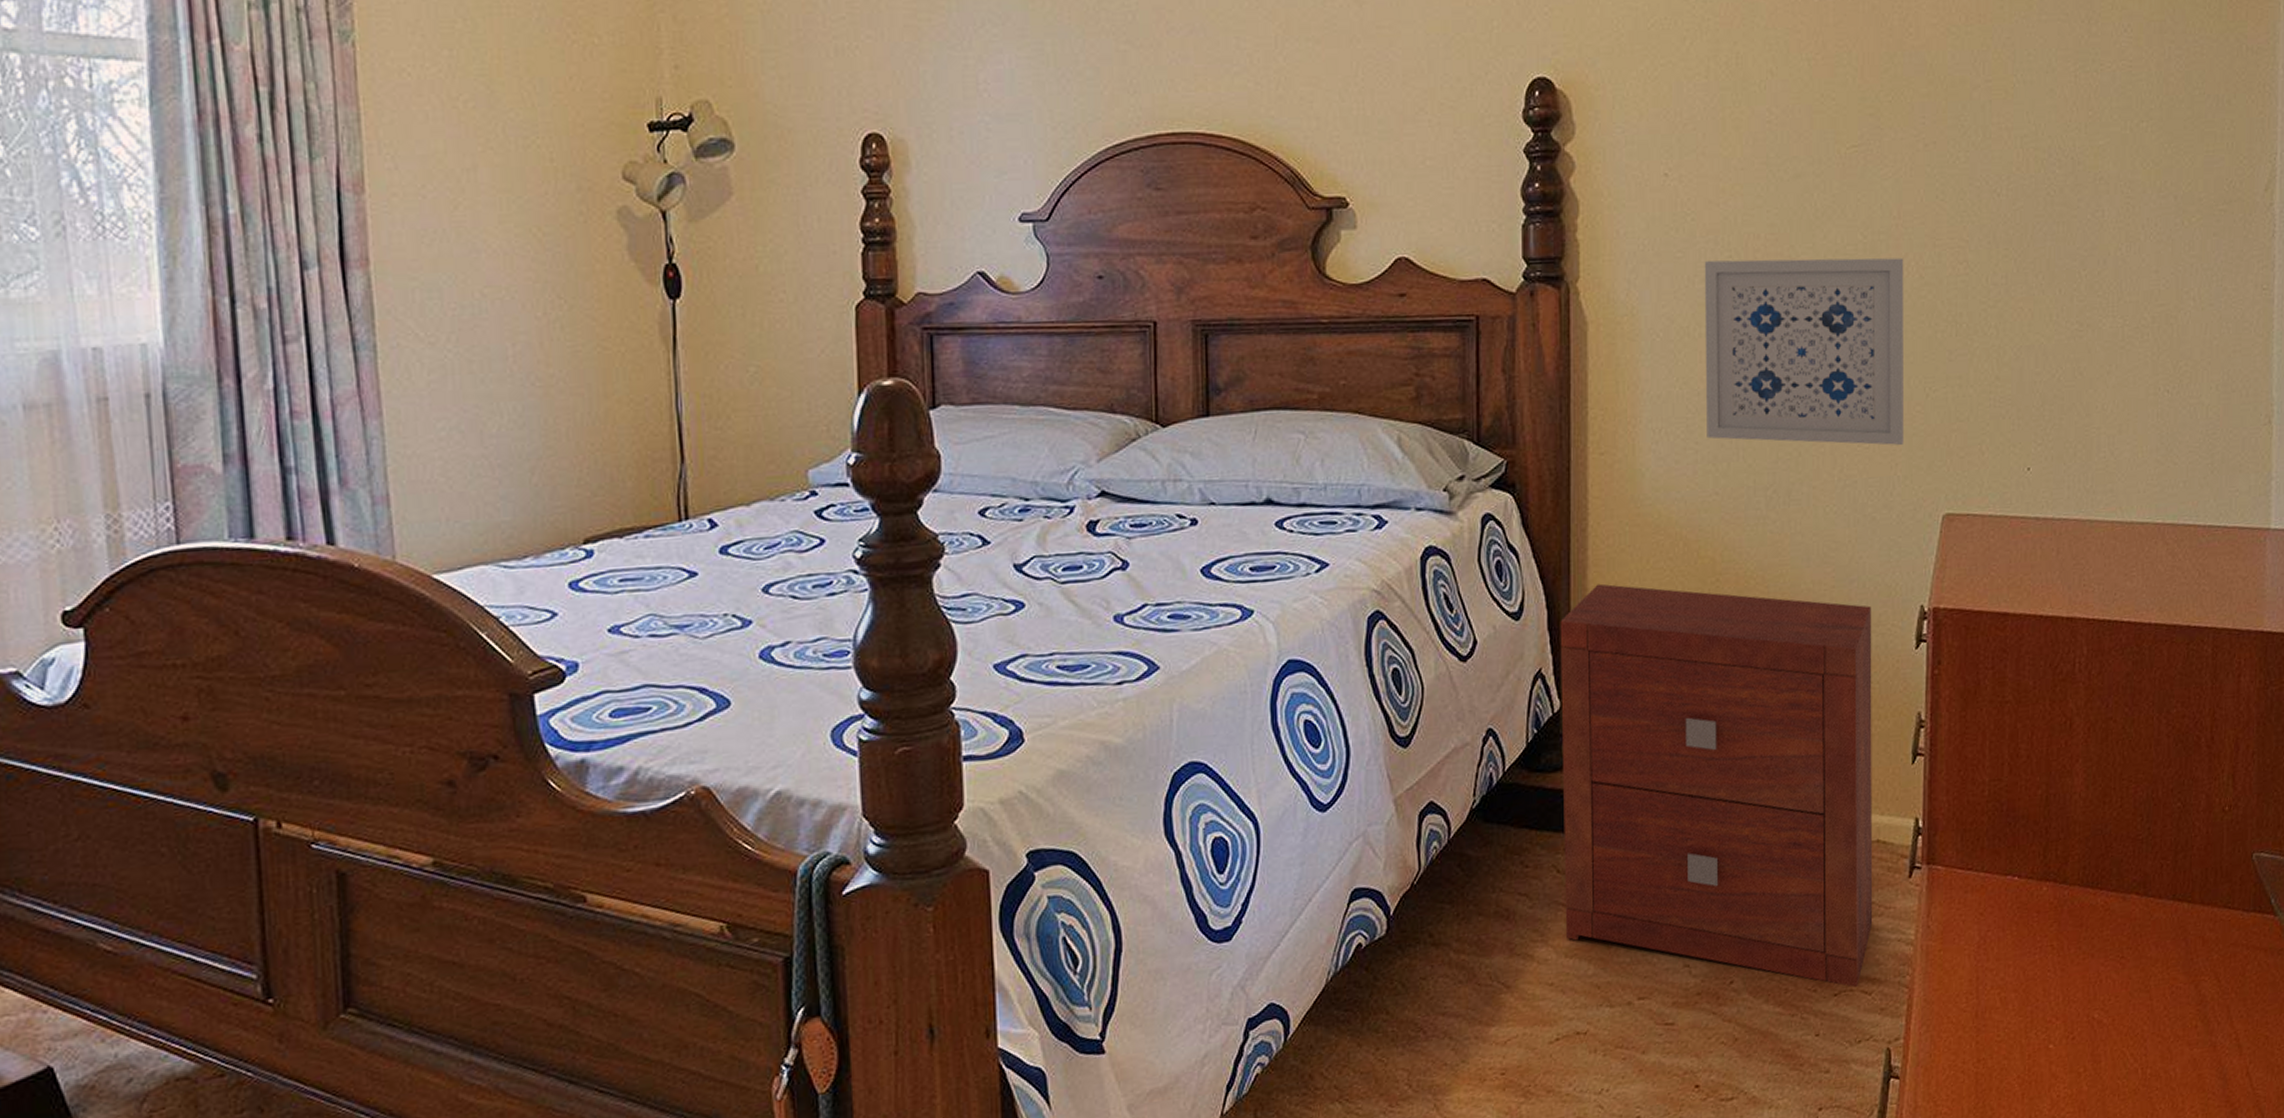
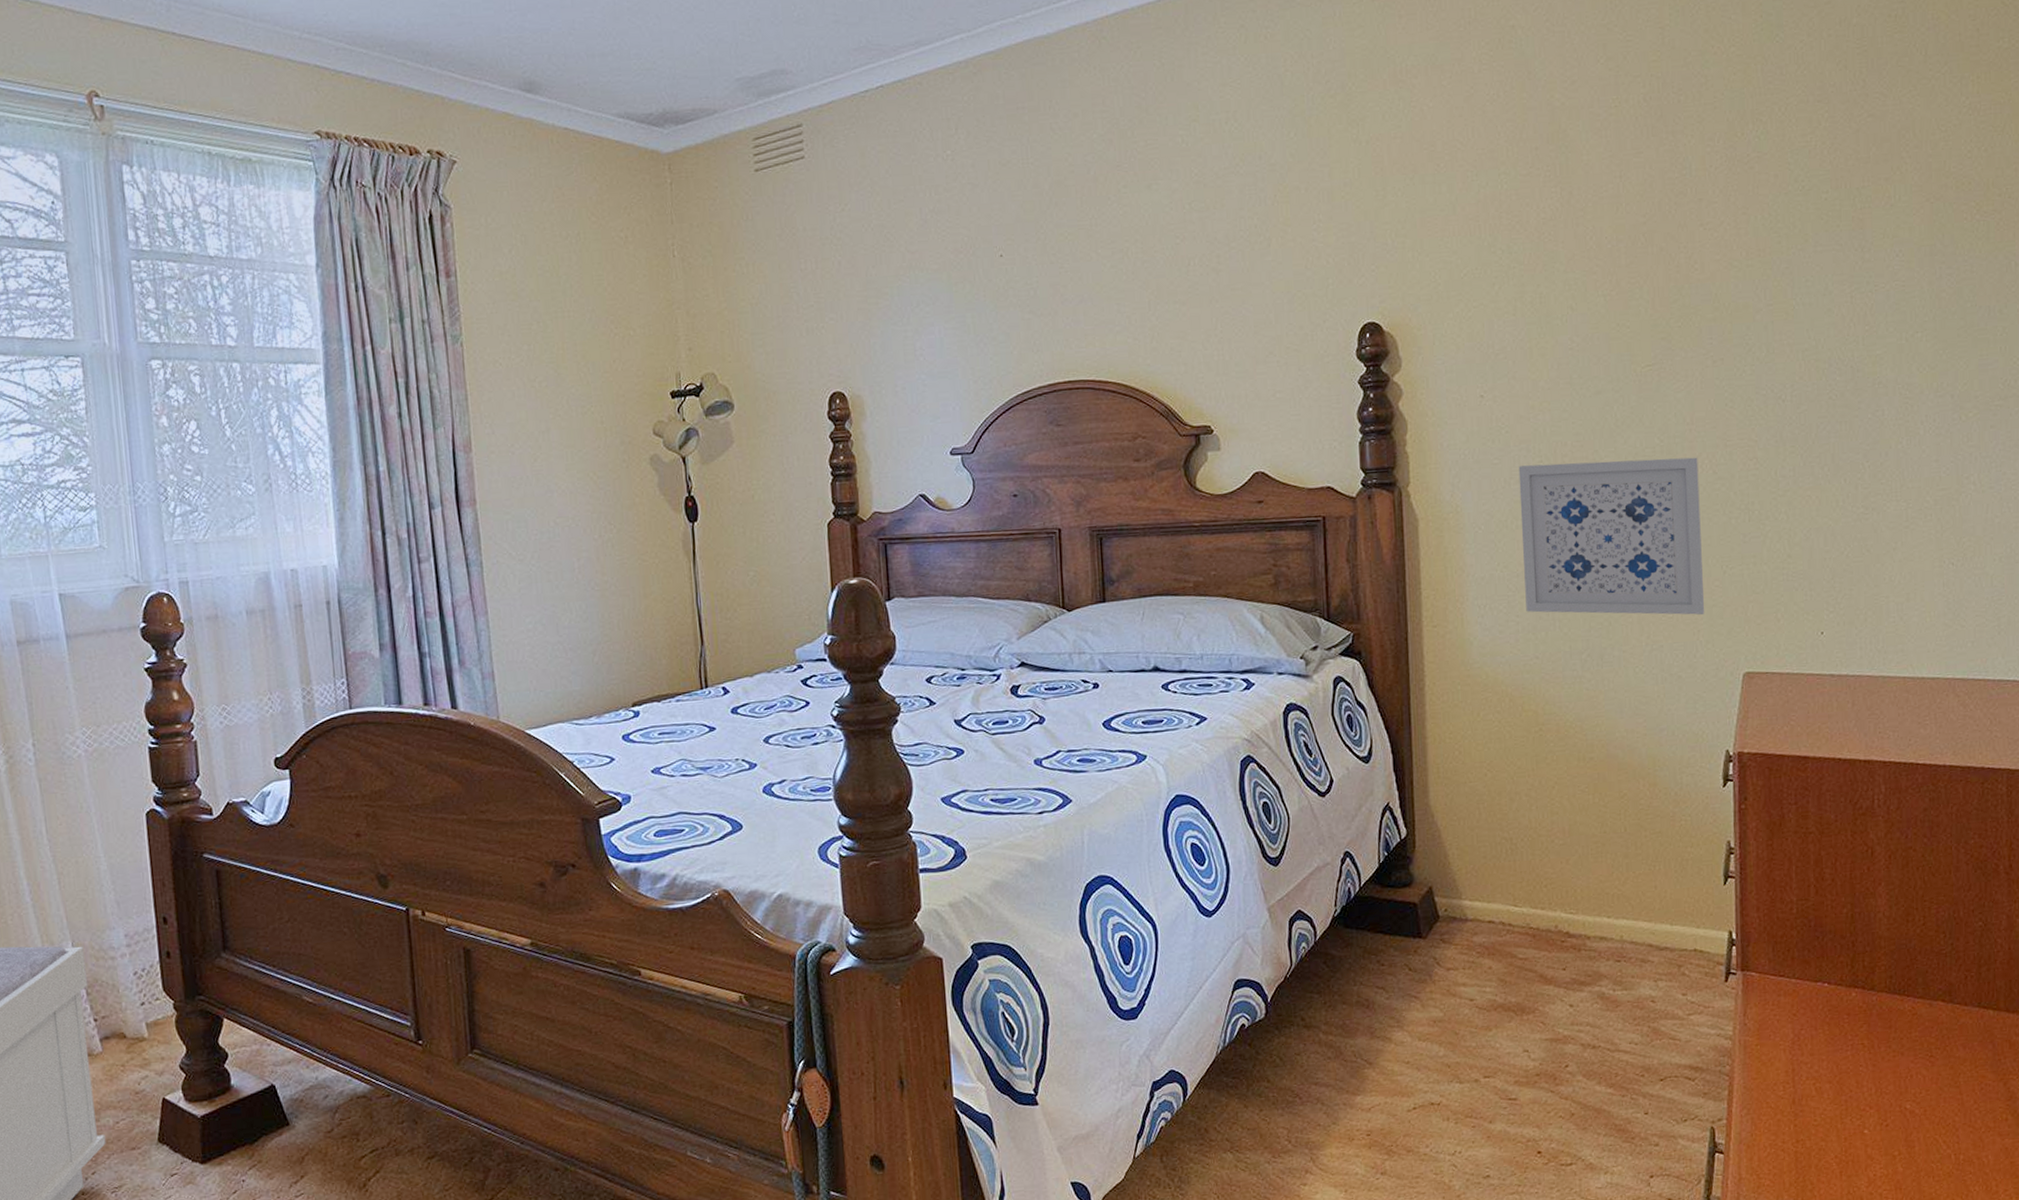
nightstand: present [1560,583,1873,987] -> none [1404,733,1694,1074]

